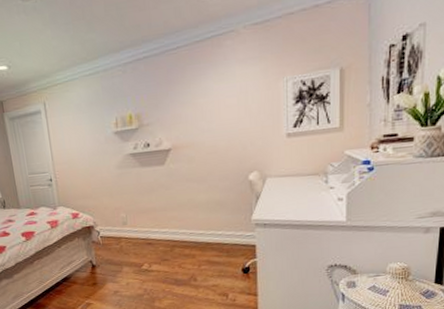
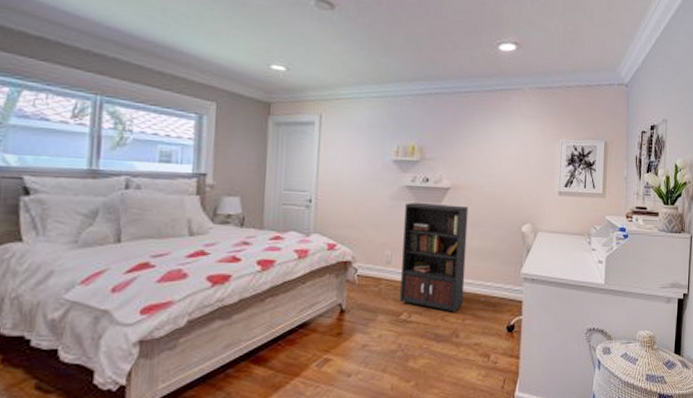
bookcase: none [131,164,217,261] -> present [400,202,484,314]

